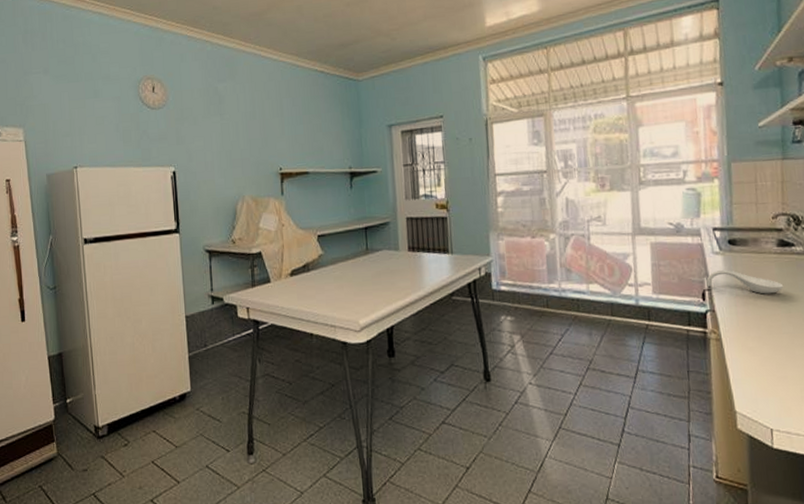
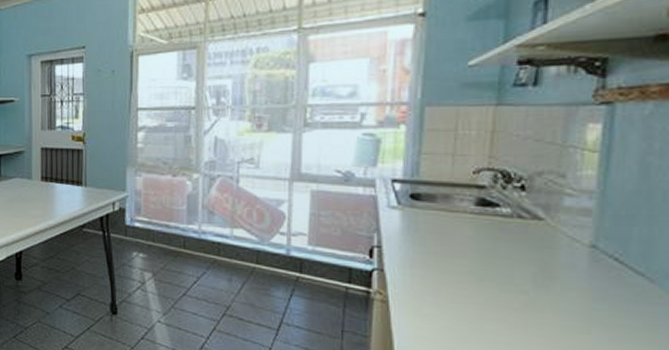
spoon rest: present [706,269,784,294] -> none [377,225,478,258]

